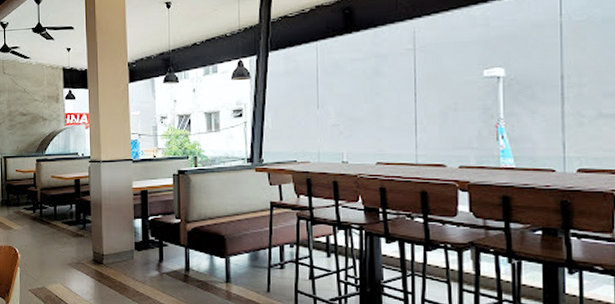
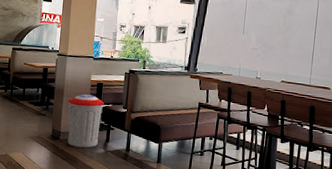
trash can: none [108,206,152,272] -> present [67,94,104,148]

